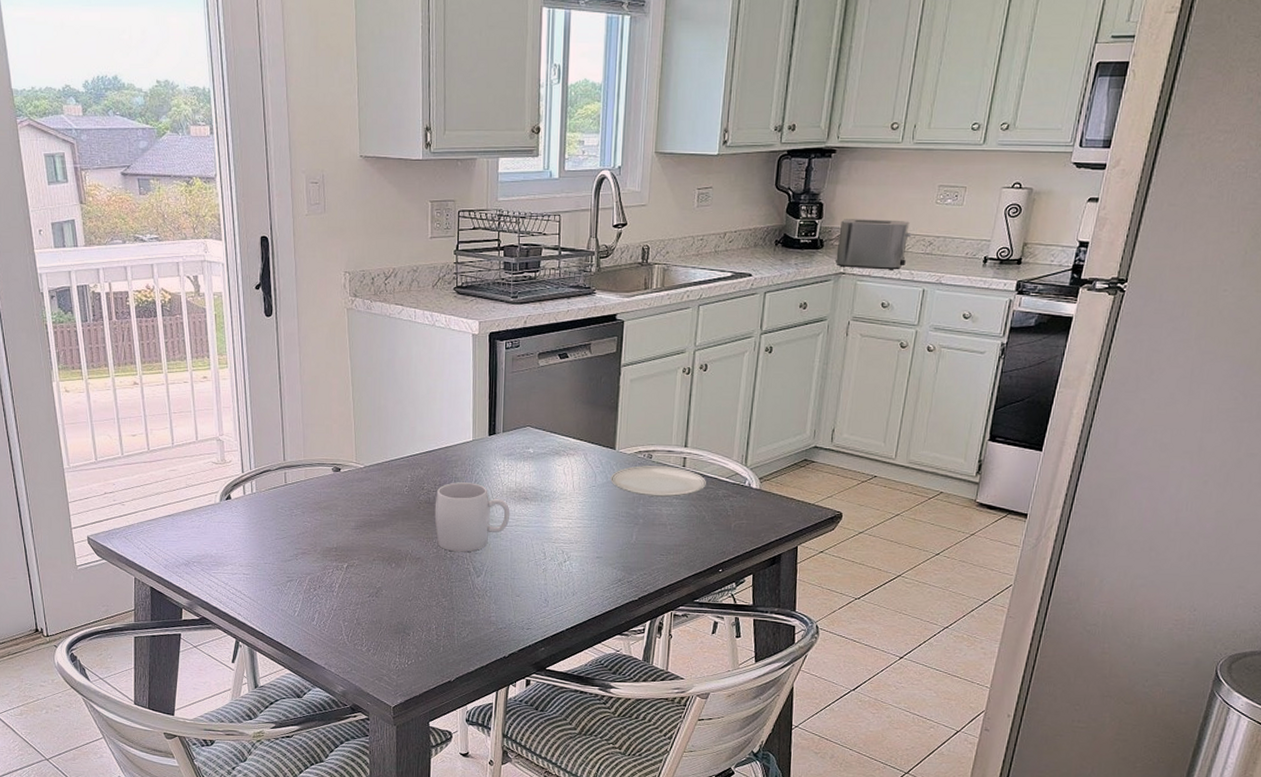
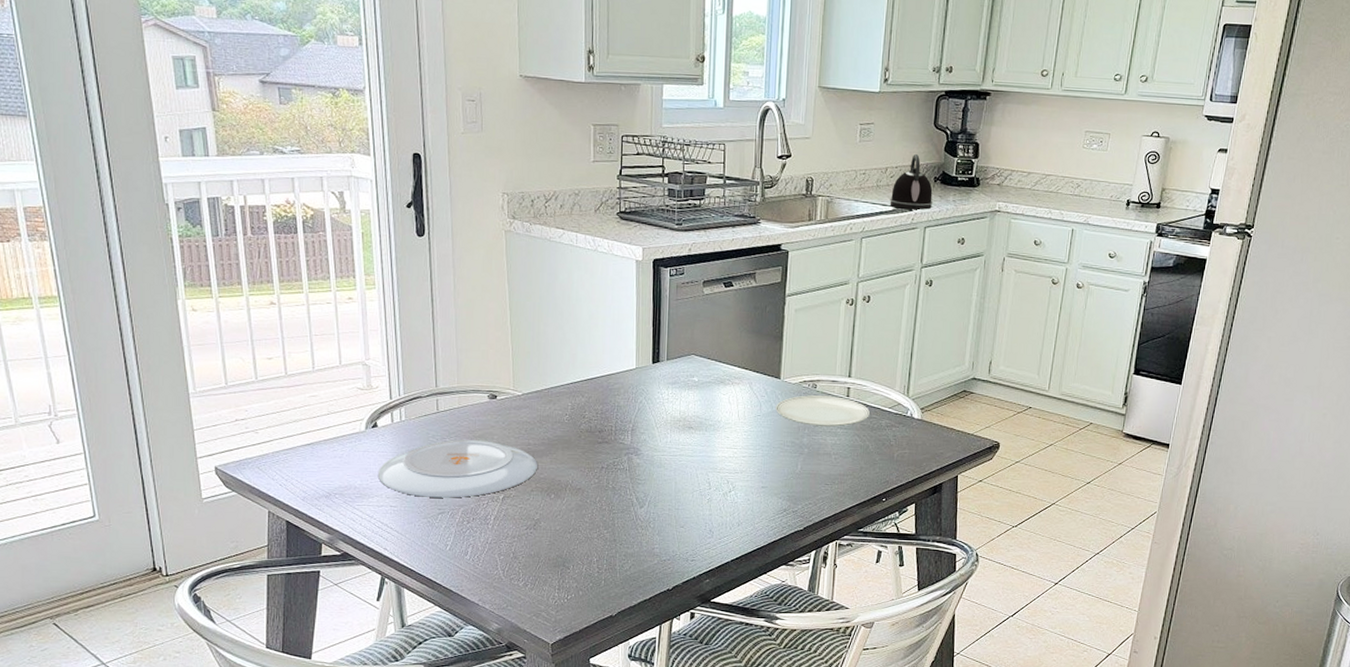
plate: none [232,511,380,567] -> present [378,440,538,498]
mug: present [434,482,510,553] -> none [596,410,675,483]
kettle: none [728,216,774,275] -> present [889,153,933,210]
toaster: present [836,219,912,272] -> none [991,159,1061,211]

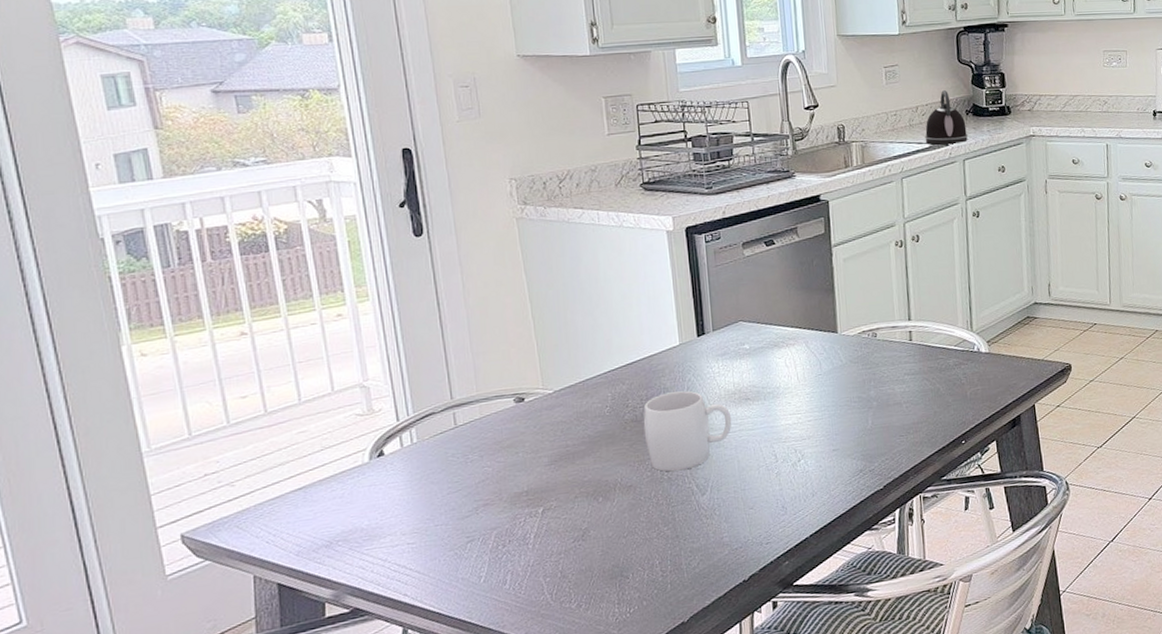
plate: present [378,440,538,498] -> none [389,449,581,527]
mug: none [596,410,675,483] -> present [643,390,732,472]
plate: present [776,395,870,427] -> none [836,342,936,377]

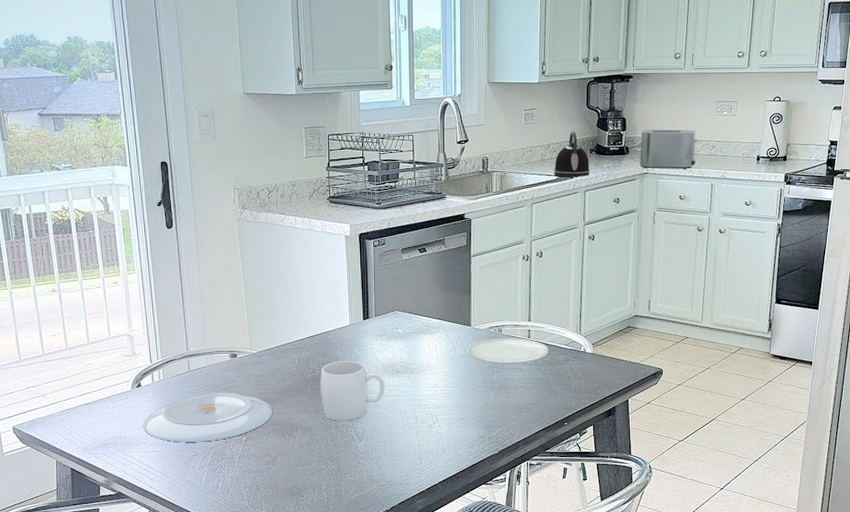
plate: none [389,449,581,527] -> present [143,393,273,443]
plate: none [836,342,936,377] -> present [468,338,549,364]
toaster: none [1023,83,1088,131] -> present [640,129,698,170]

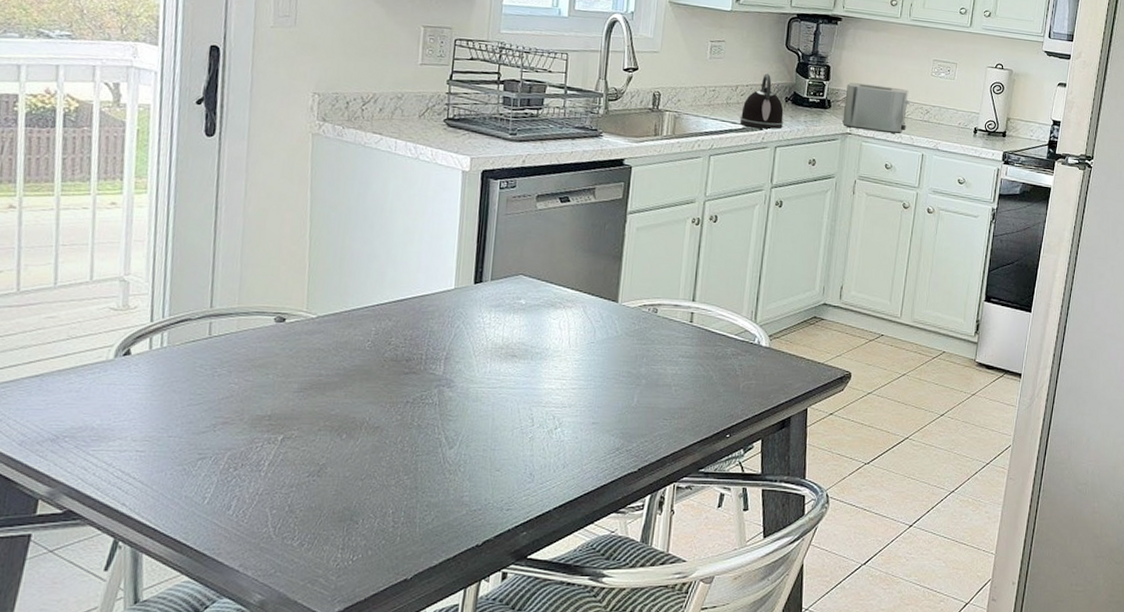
plate: present [143,393,273,443] -> none [124,370,330,440]
mug: present [320,361,385,421] -> none [401,336,495,419]
plate: present [468,338,549,364] -> none [611,320,714,355]

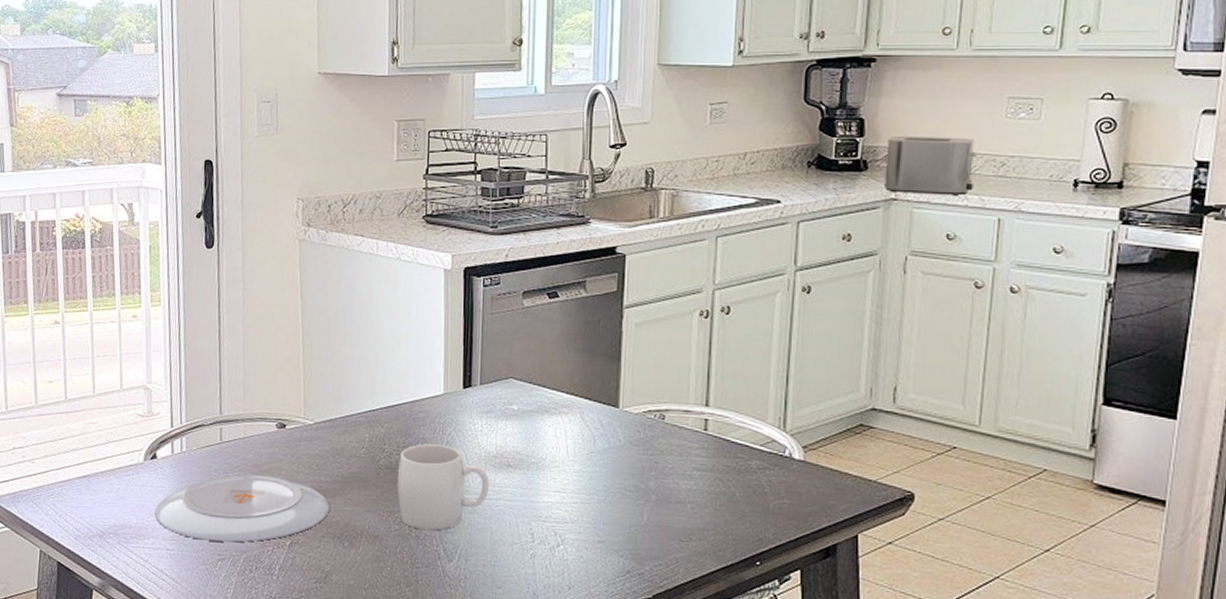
plate: none [124,370,330,440] -> present [155,474,331,543]
mug: none [401,336,495,419] -> present [397,444,490,531]
kettle: present [739,73,784,130] -> none [751,134,807,202]

